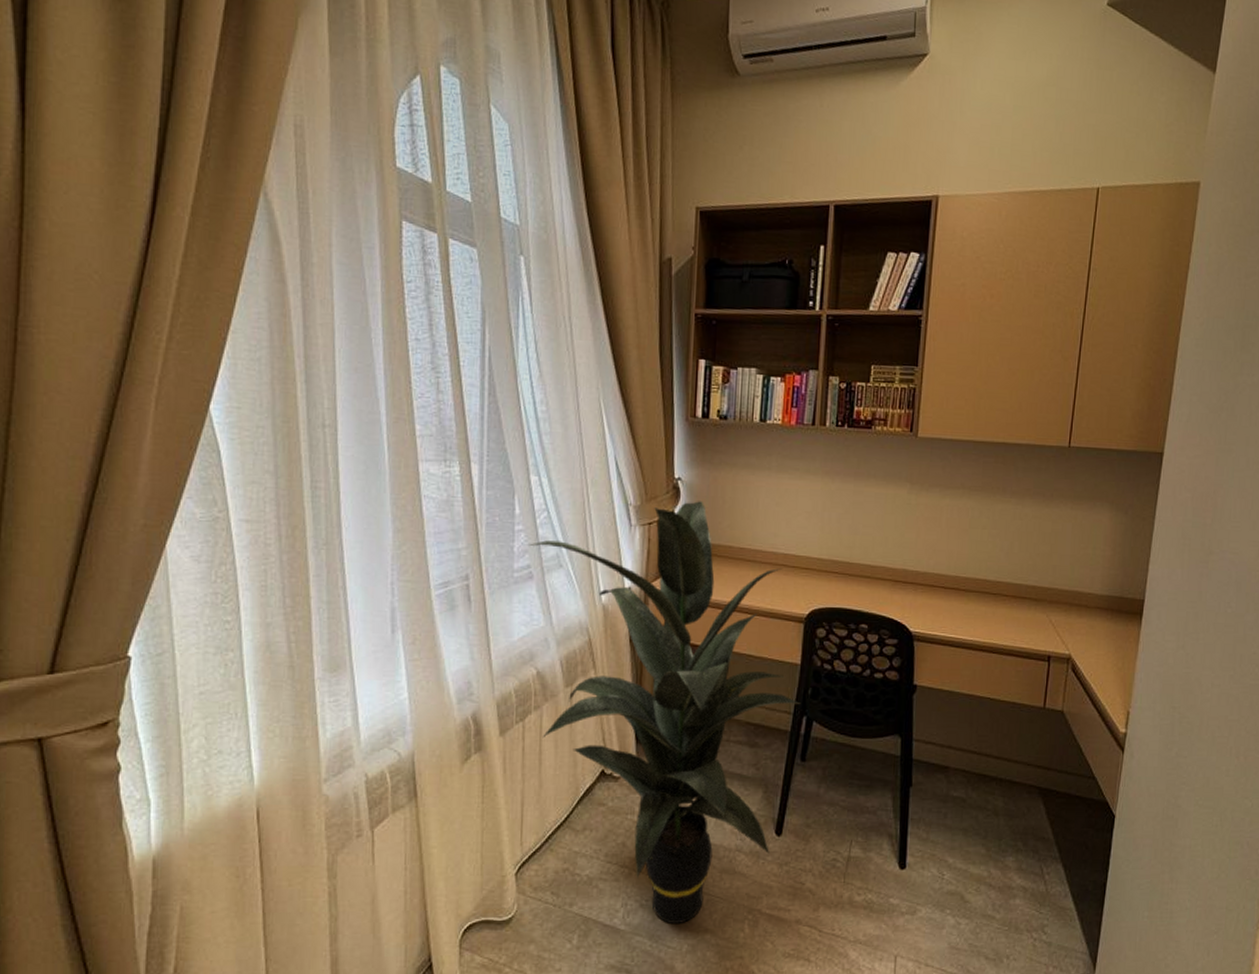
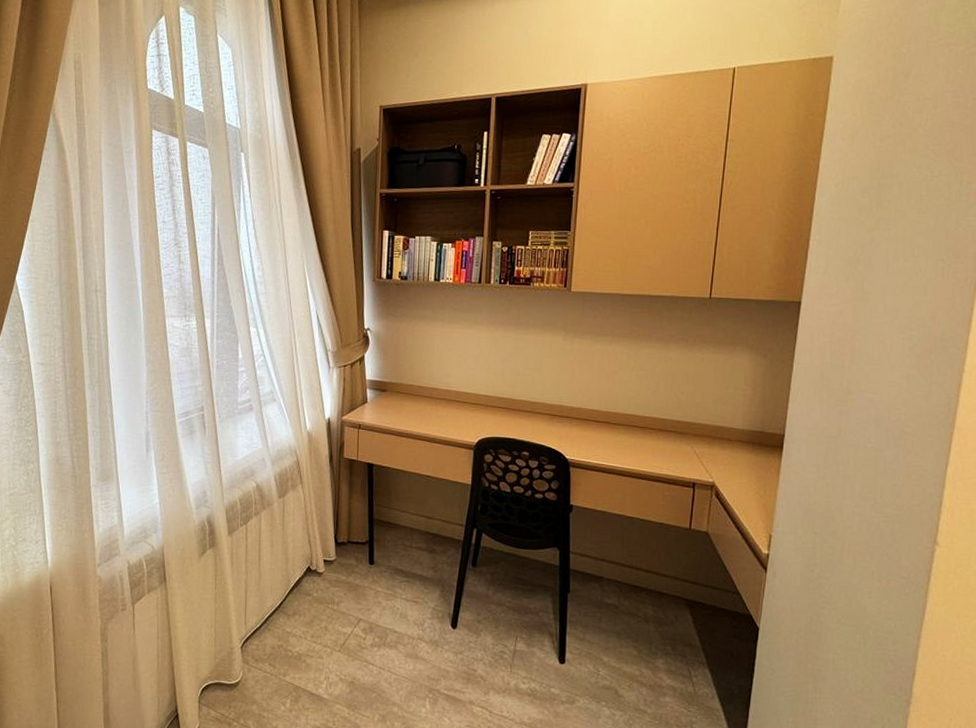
indoor plant: present [527,501,800,925] -> none [248,347,471,698]

